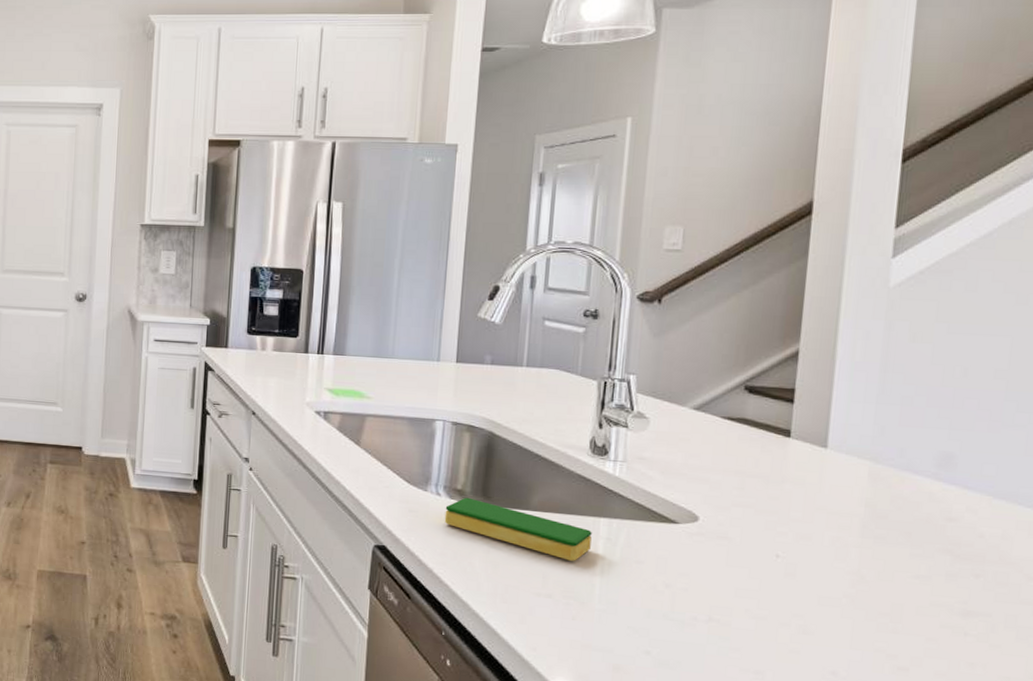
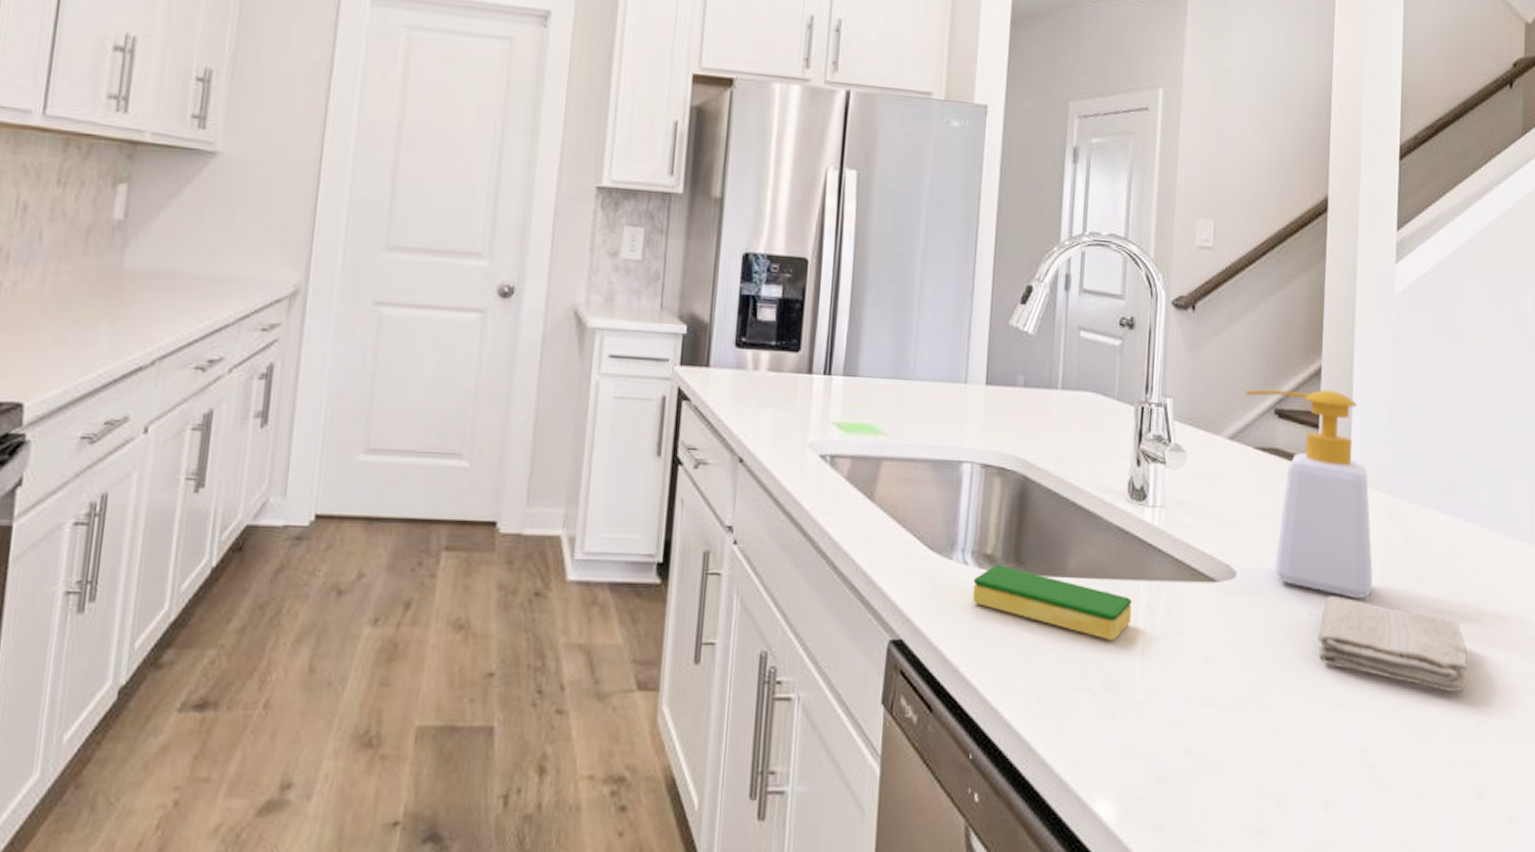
soap bottle: none [713,368,851,548] -> present [1245,389,1373,598]
washcloth: none [785,543,961,637] -> present [1318,596,1468,693]

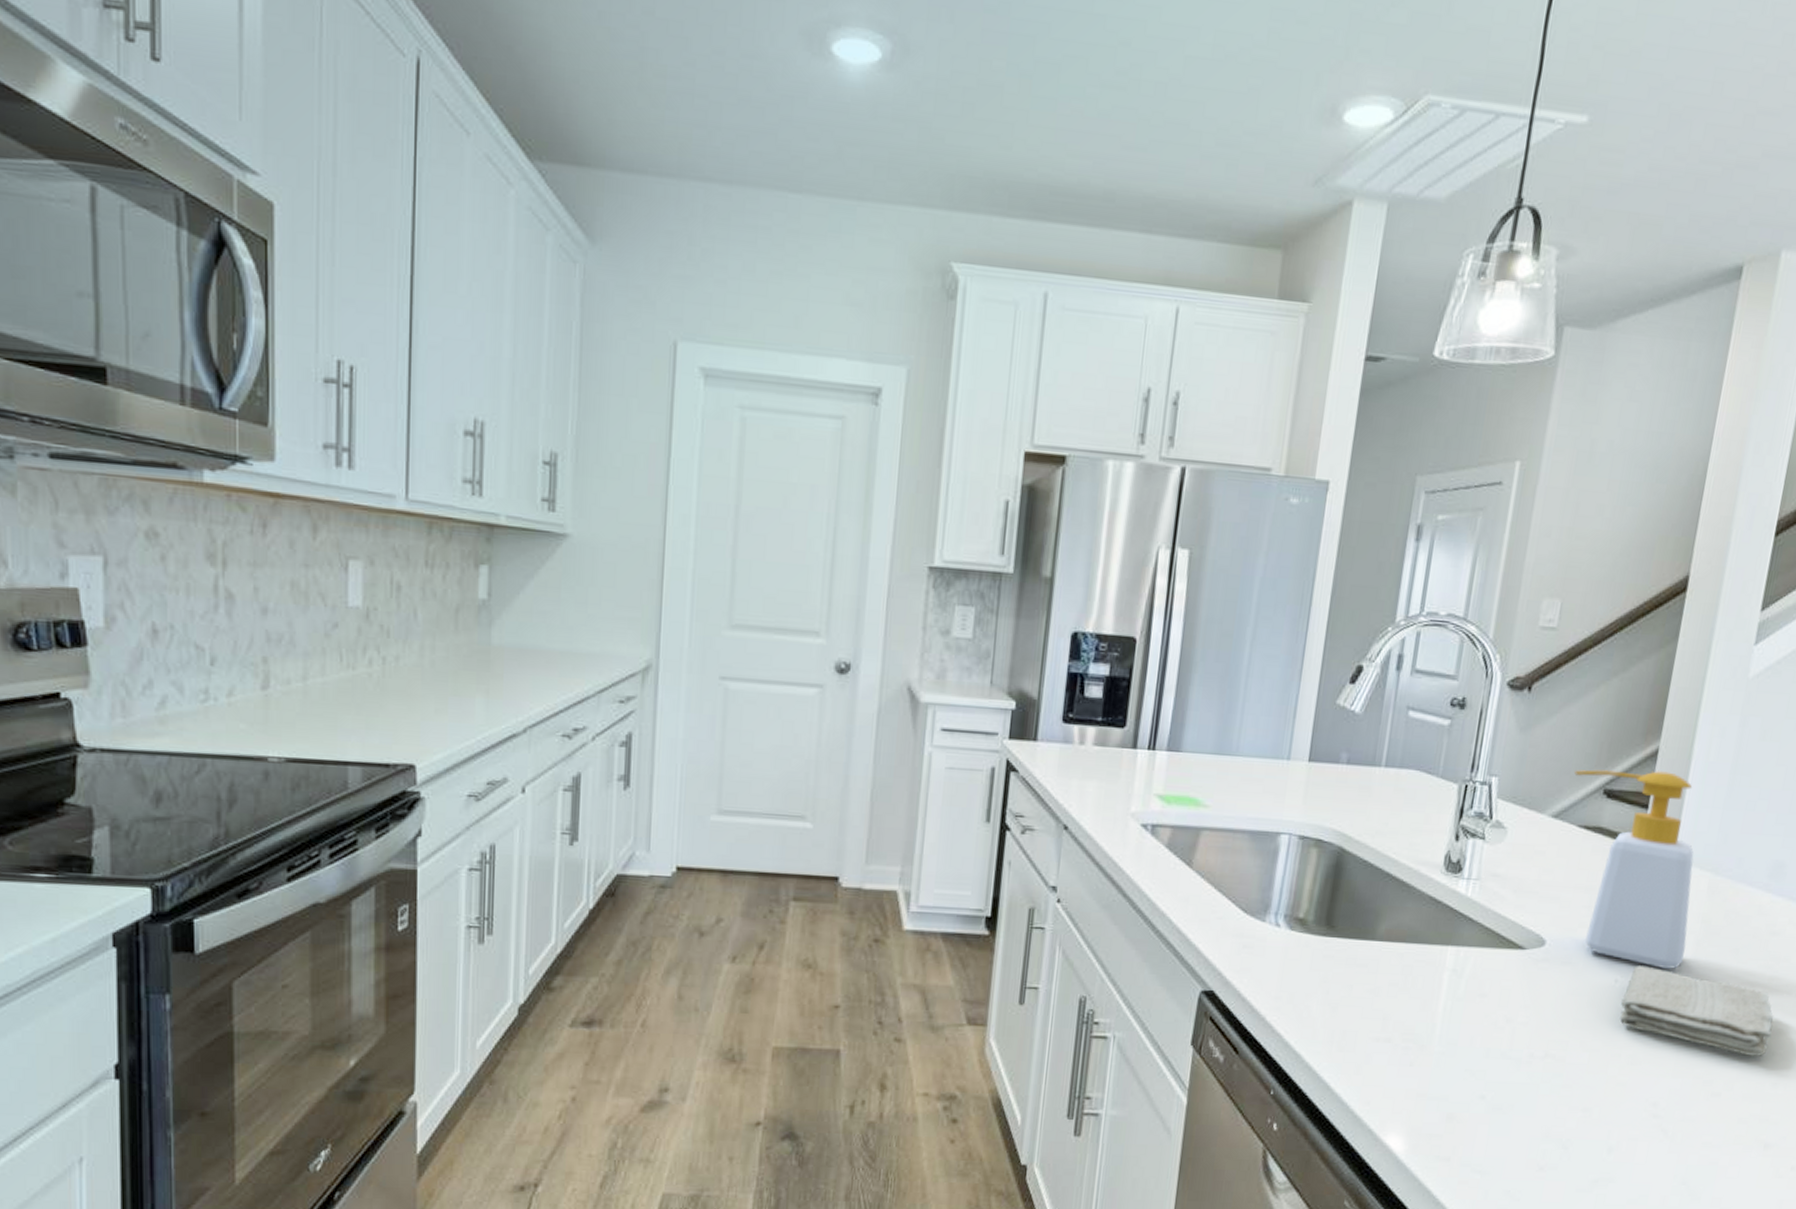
dish sponge: present [972,564,1132,640] -> none [1282,927,1438,998]

